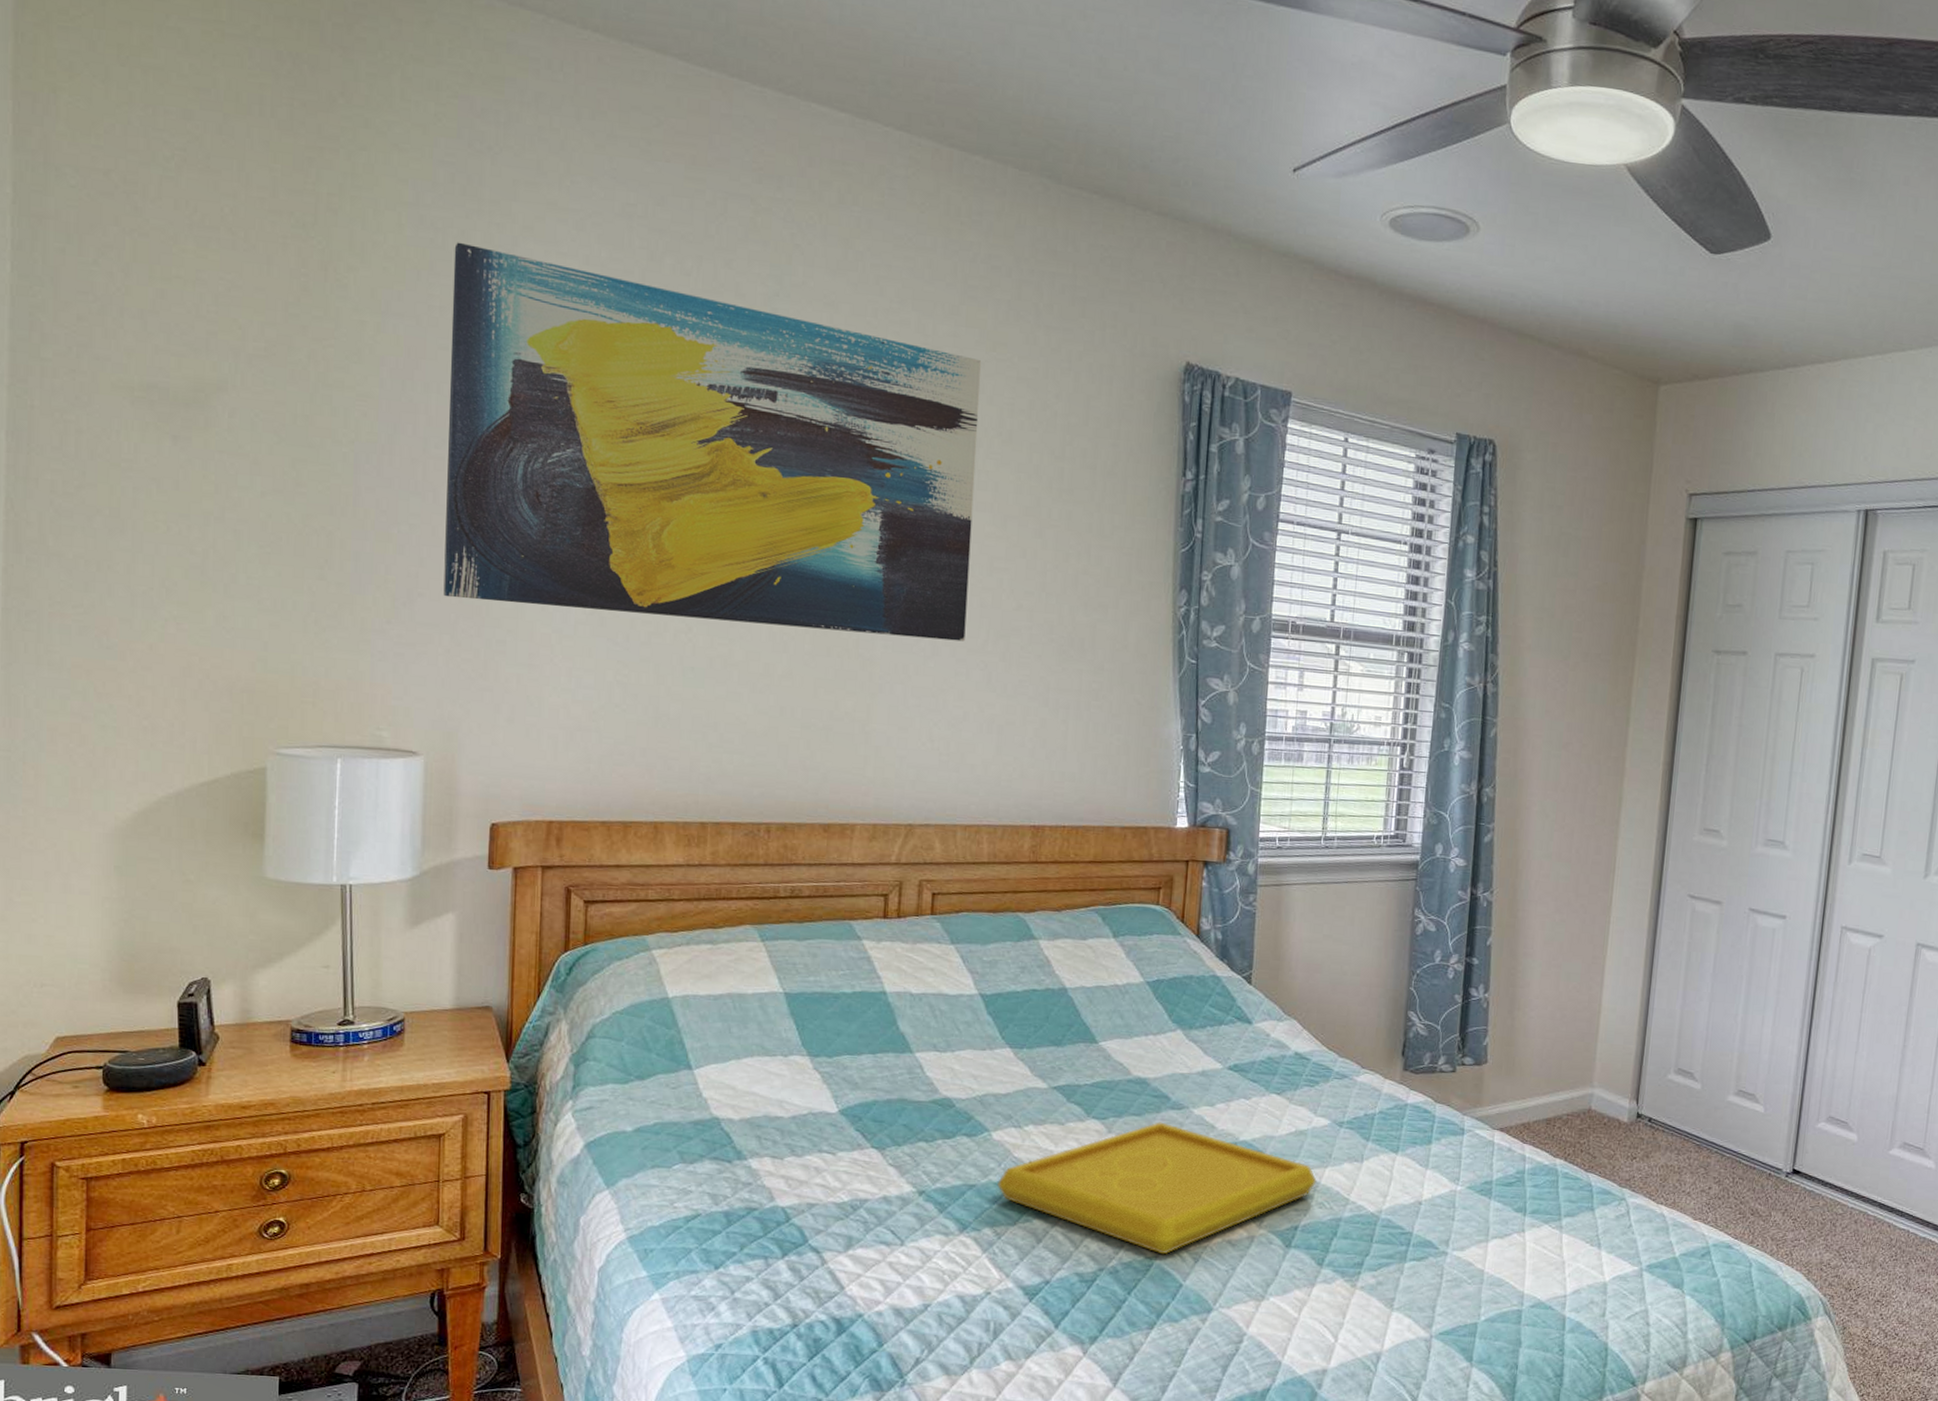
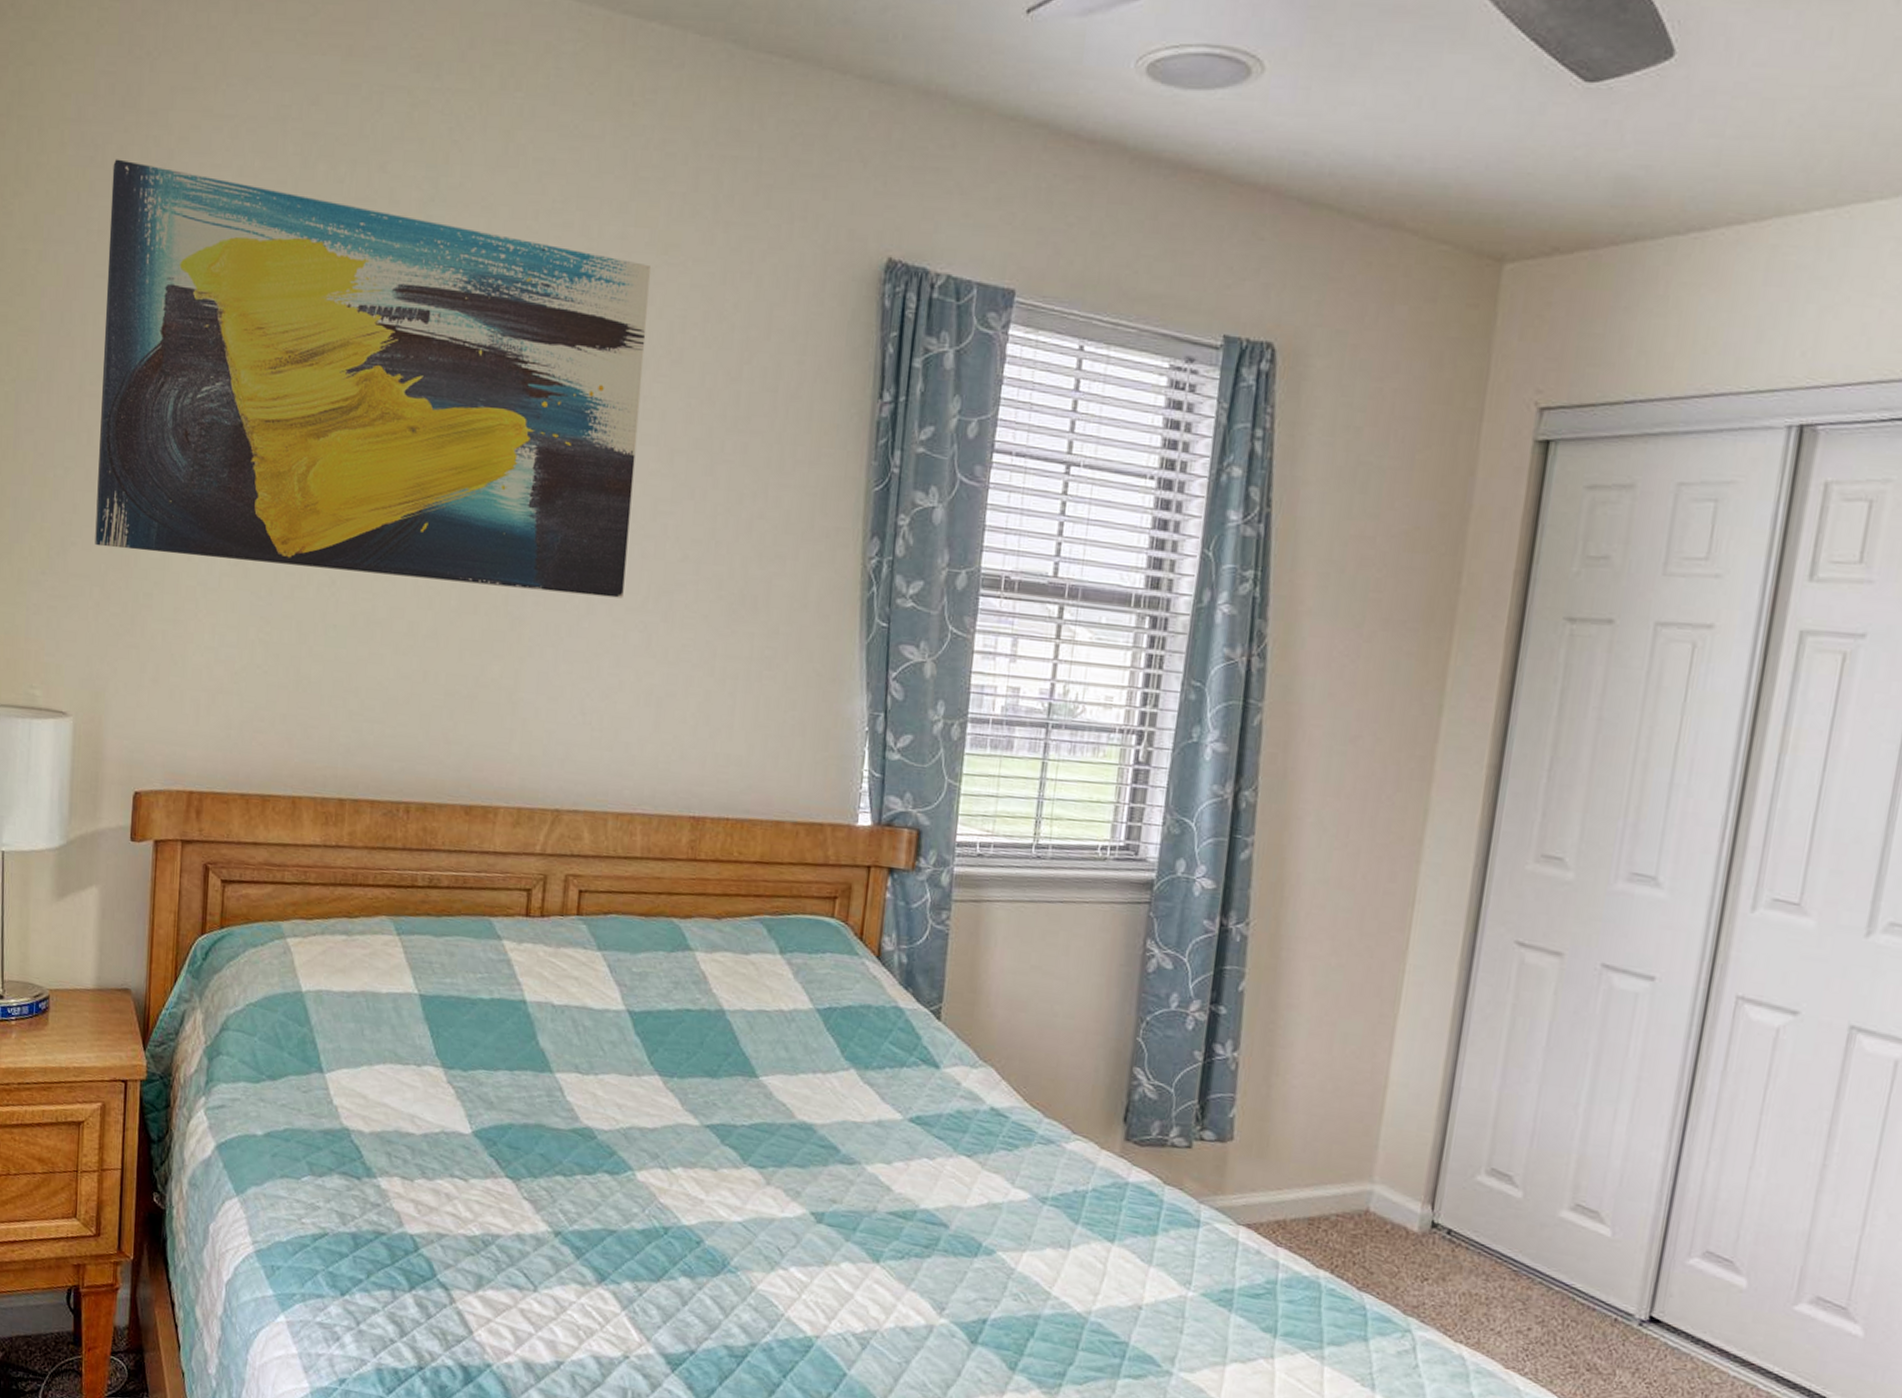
serving tray: present [997,1122,1317,1255] -> none [640,1177,1012,1336]

